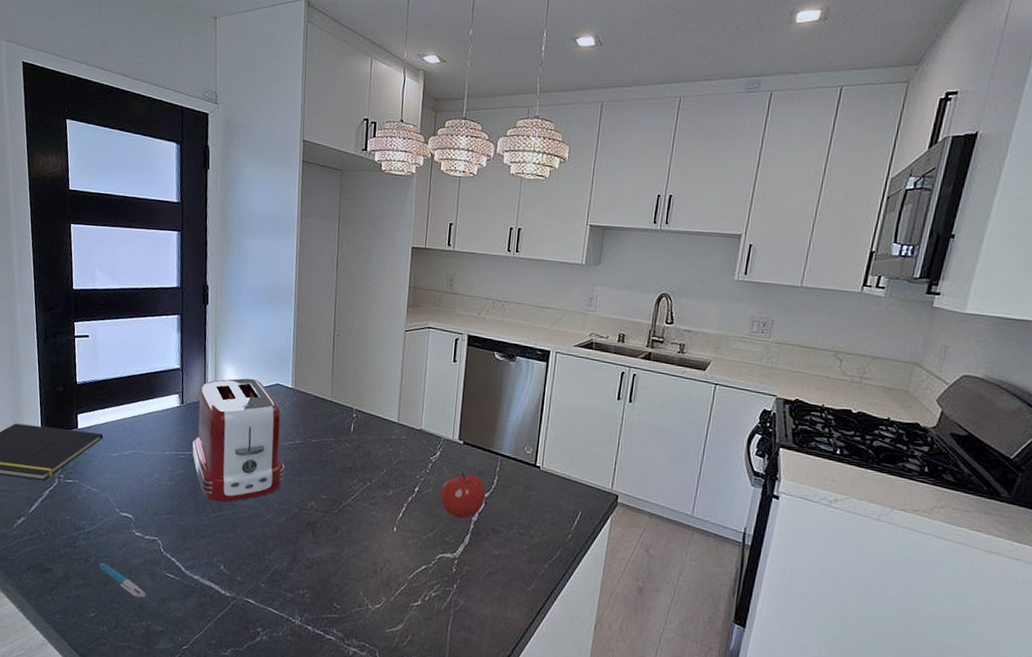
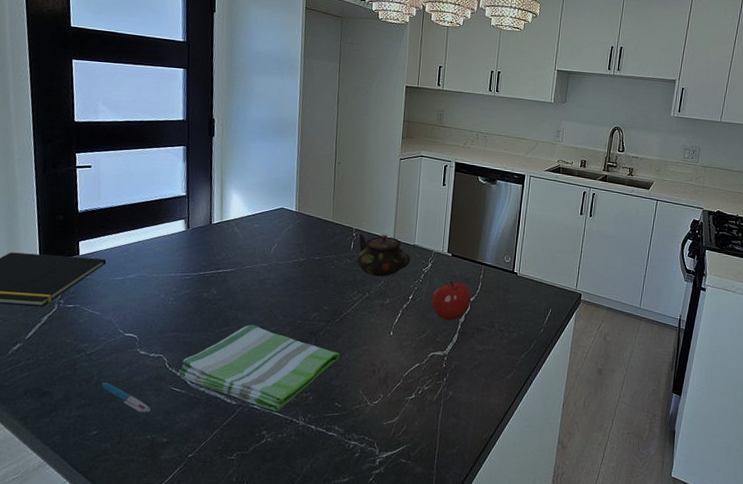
dish towel: none [171,510,339,608] -> present [177,324,340,411]
toaster: present [192,378,286,502] -> none [198,203,290,318]
teapot: none [357,414,417,465] -> present [357,233,411,277]

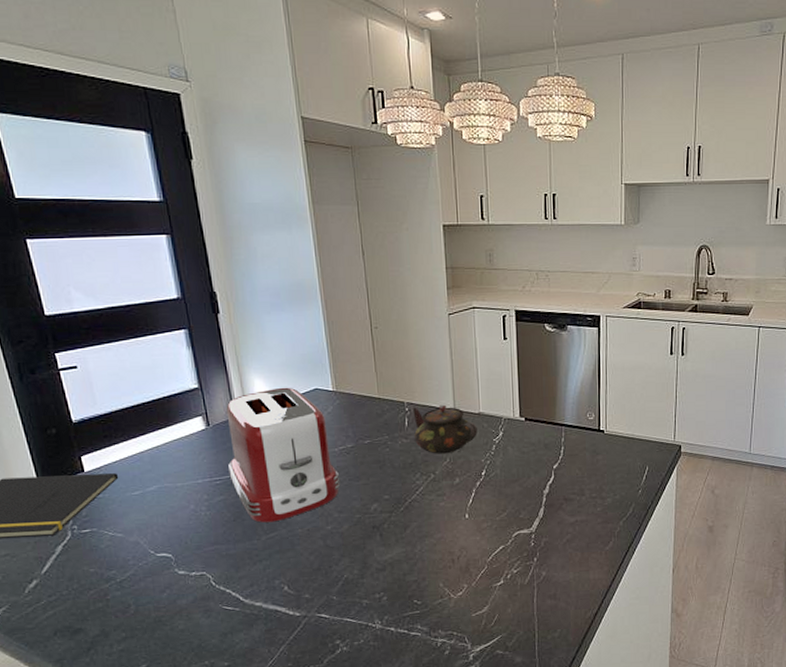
pen: present [102,382,151,414] -> none [142,610,204,639]
dish towel: present [177,324,340,411] -> none [226,525,411,618]
toaster: none [198,203,290,318] -> present [226,387,341,523]
fruit: present [432,281,471,321] -> none [509,449,554,494]

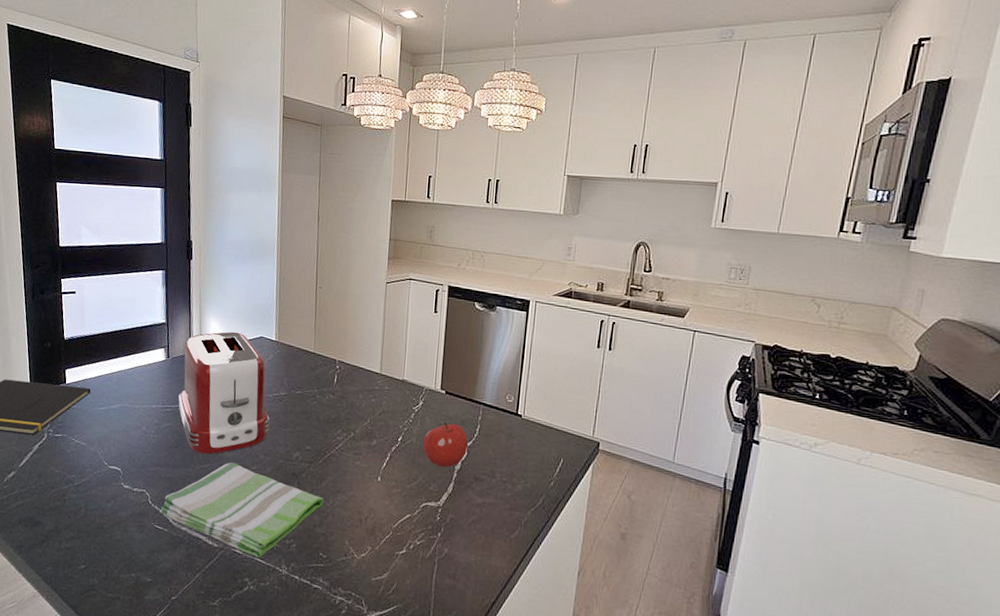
dish towel: none [226,525,411,618] -> present [159,462,324,558]
teapot: present [412,404,477,454] -> none [341,365,399,415]
fruit: none [509,449,554,494] -> present [423,422,468,468]

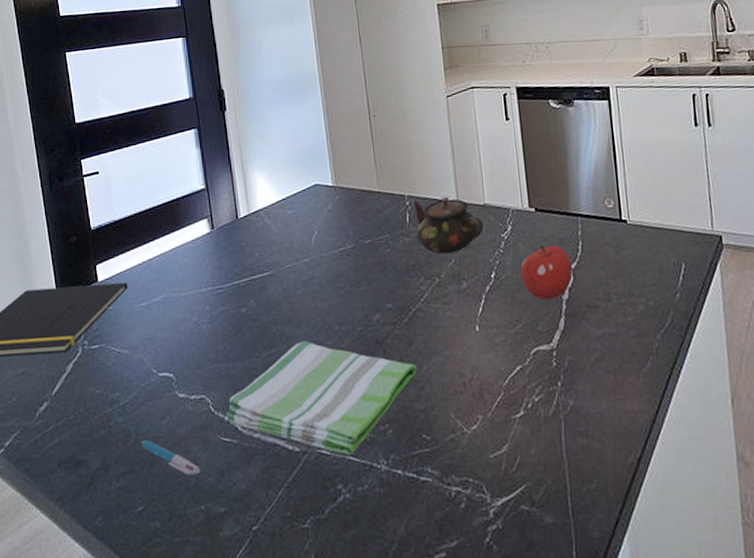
pen: none [89,515,135,551] -> present [141,439,201,477]
toaster: present [178,331,271,454] -> none [230,184,341,337]
teapot: none [341,365,399,415] -> present [412,196,484,254]

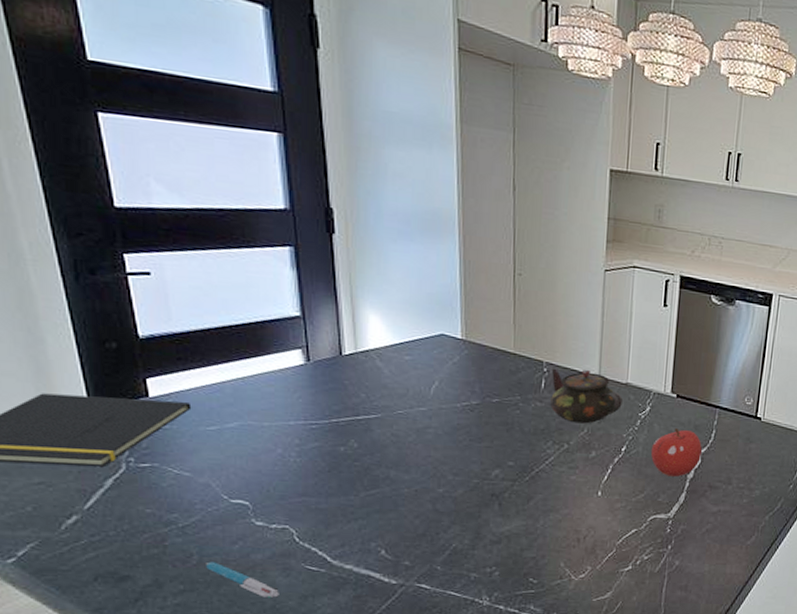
dish towel: present [225,340,417,455] -> none [312,485,532,591]

